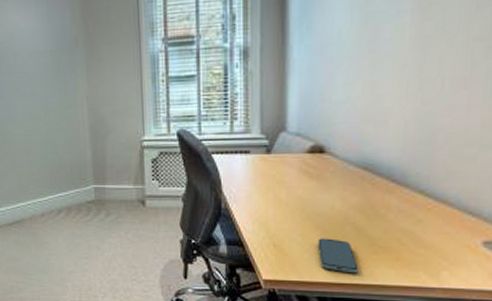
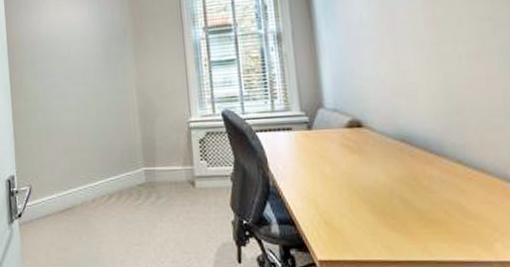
smartphone: present [317,238,359,274] -> none [367,213,413,250]

